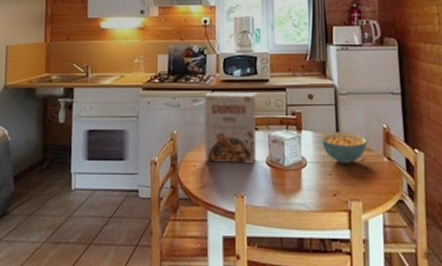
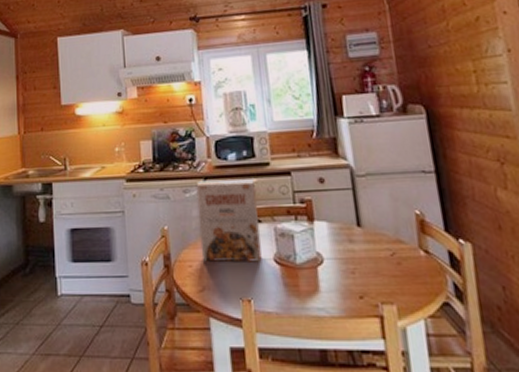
cereal bowl: present [320,132,367,163] -> none [337,221,397,259]

